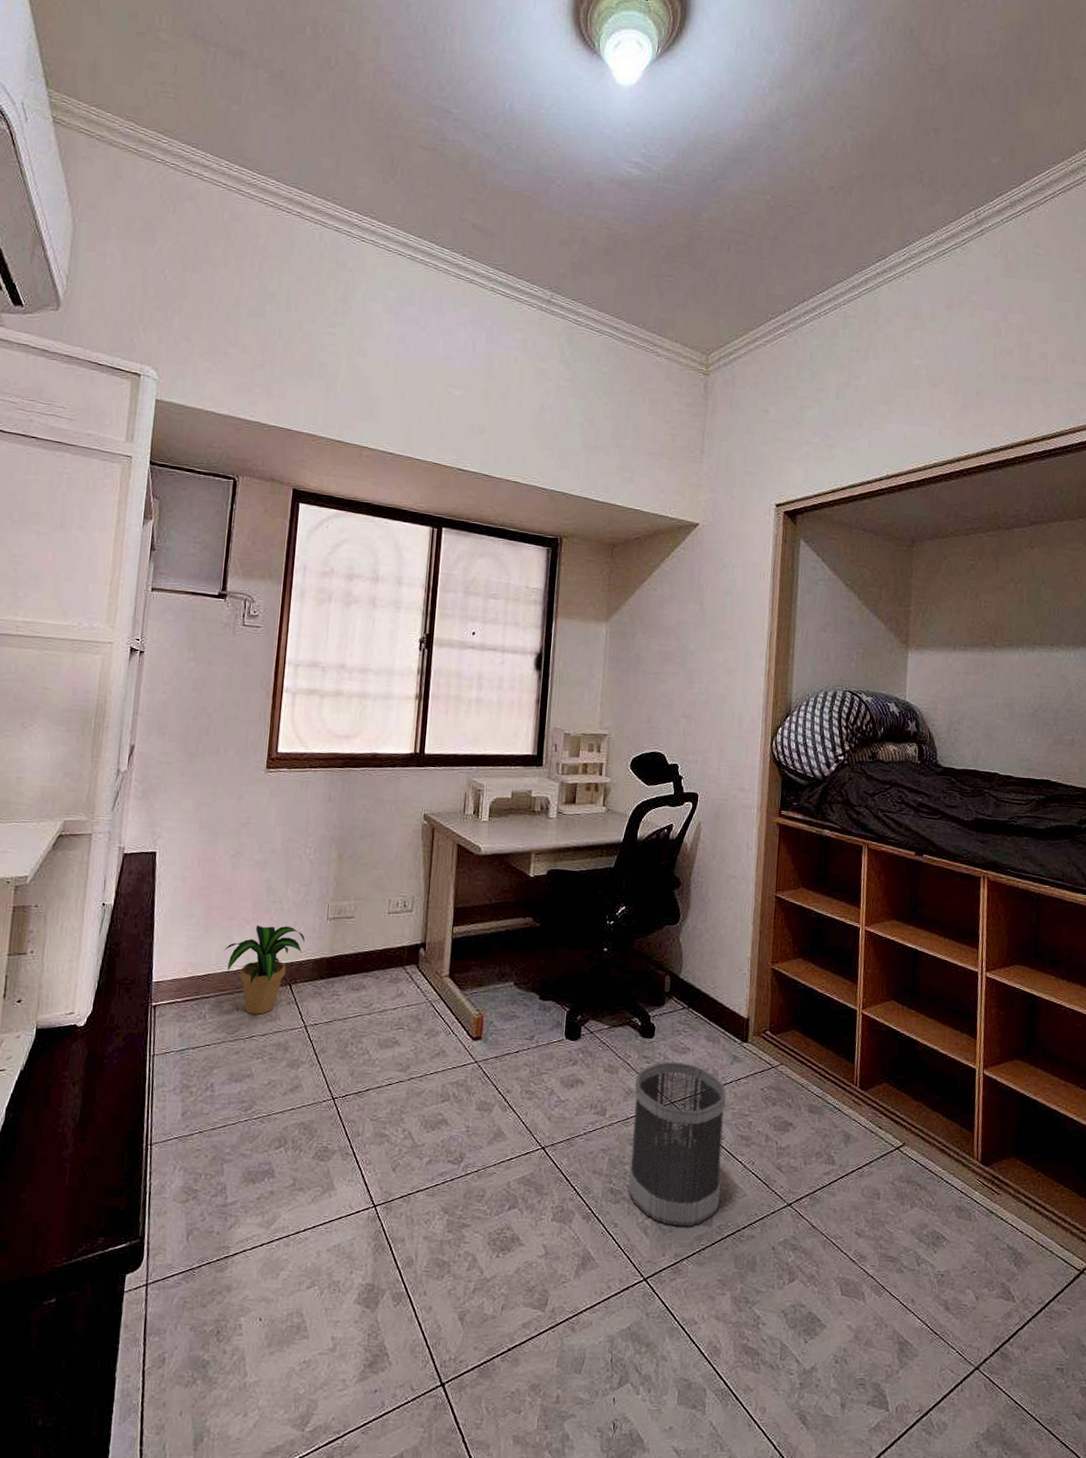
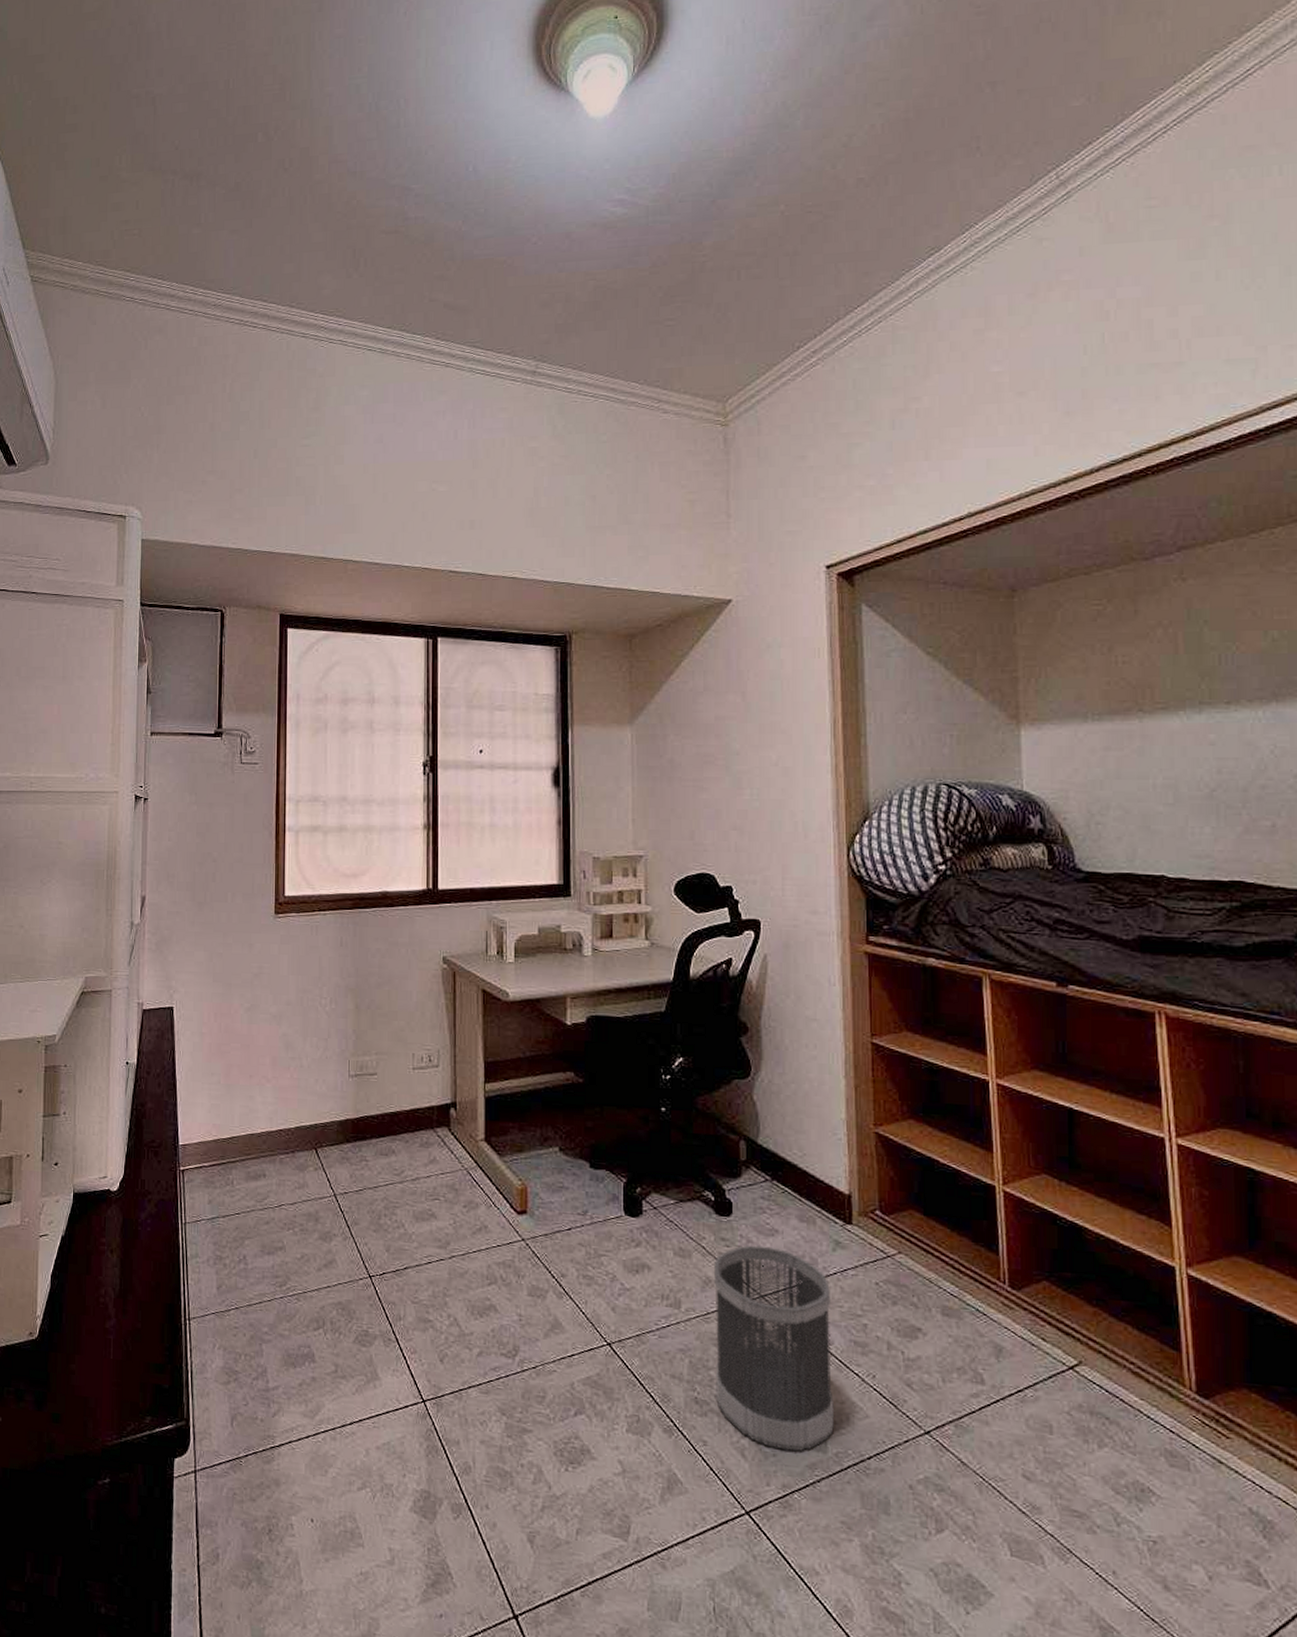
potted plant: present [223,925,305,1015] -> none [245,1083,327,1181]

